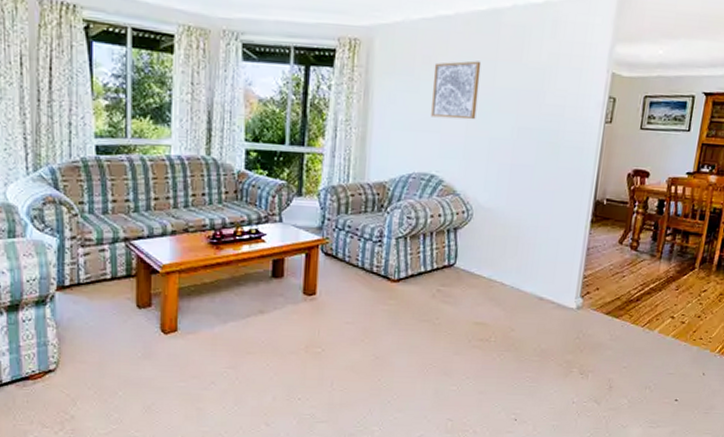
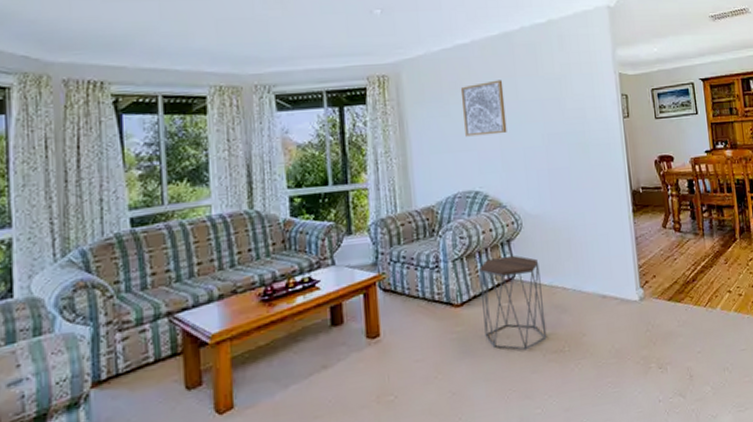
side table: none [416,243,482,332] -> present [478,256,547,350]

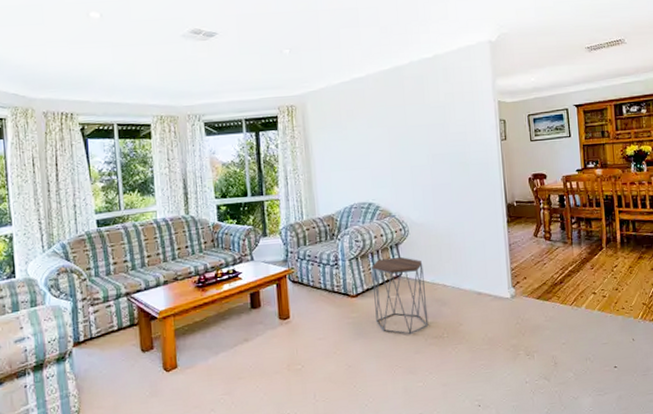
wall art: present [460,80,507,137] -> none [356,108,397,157]

